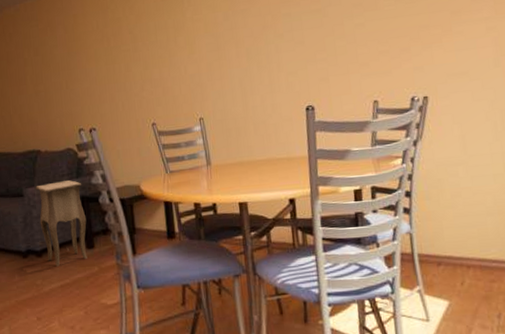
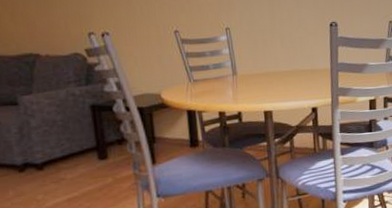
side table: present [35,180,87,267] -> none [34,88,100,180]

